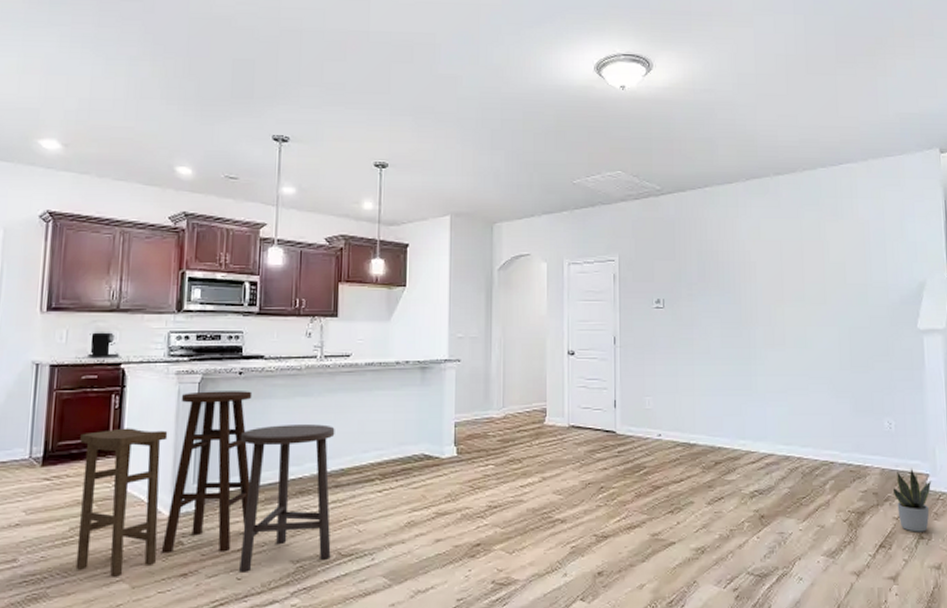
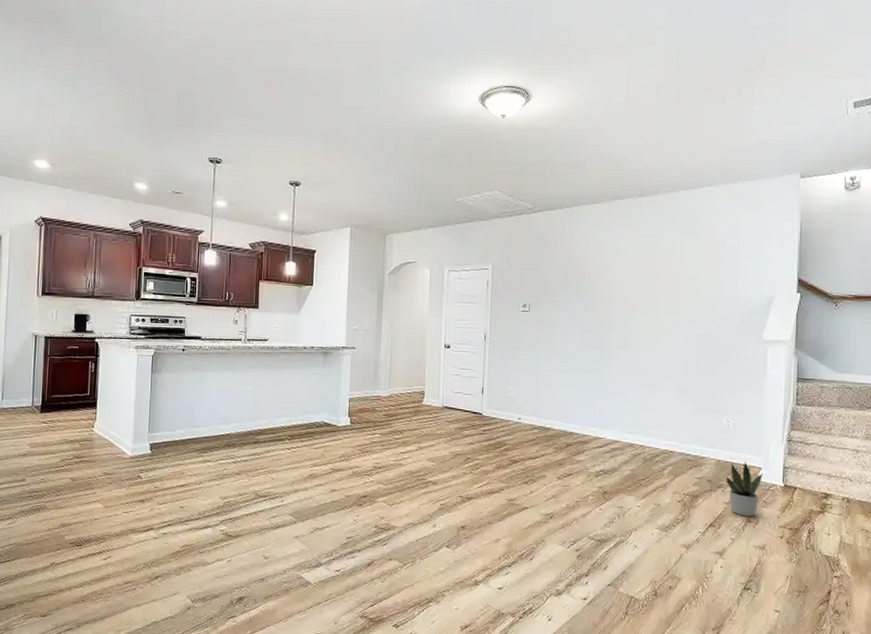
bar stool: present [75,428,168,577] -> none [65,387,130,498]
bar stool: present [161,391,253,554] -> none [125,362,192,487]
bar stool: present [239,424,335,572] -> none [182,392,255,503]

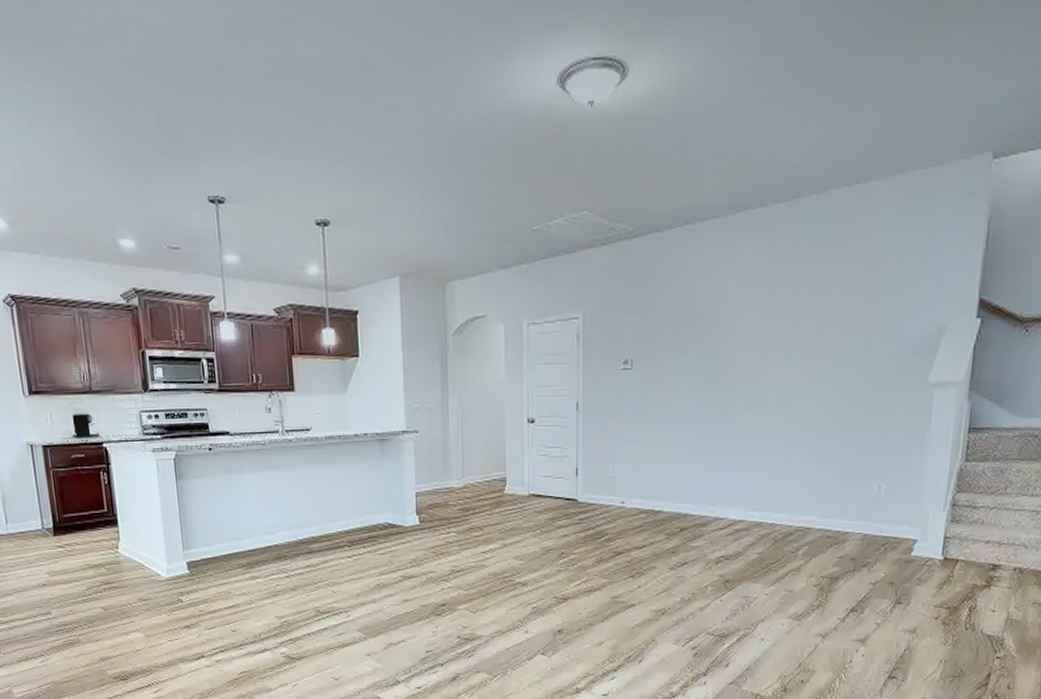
potted plant: present [726,461,764,517] -> none [872,533,920,597]

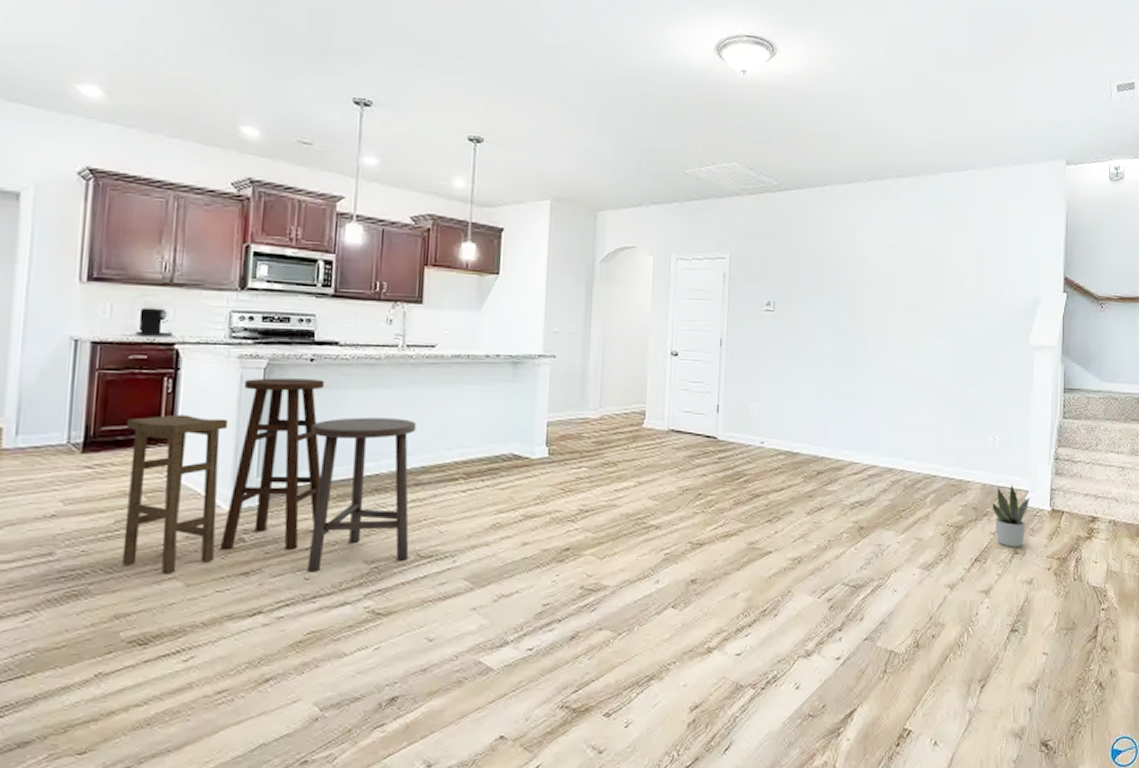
bar stool: none [80,501,162,628] -> present [122,414,229,574]
bar stool: none [160,466,234,609] -> present [219,378,325,551]
bar stool: none [217,496,310,625] -> present [307,417,417,572]
potted plant: none [872,533,920,597] -> present [992,484,1031,547]

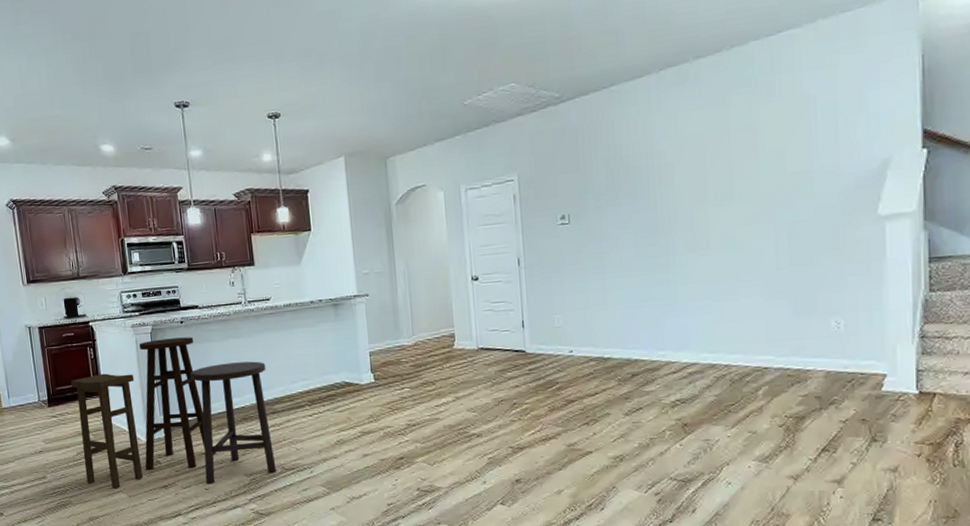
potted plant: present [992,484,1031,547] -> none [839,369,890,435]

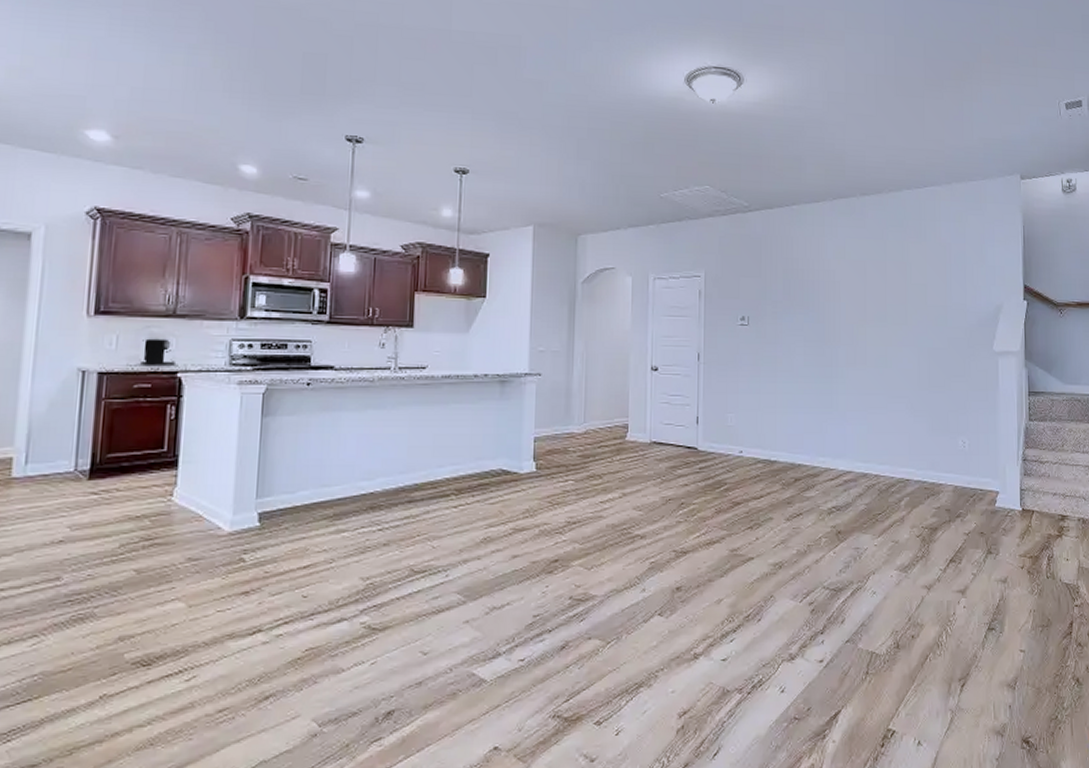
bar stool: present [71,373,143,489] -> none [126,440,229,596]
bar stool: present [138,337,206,471] -> none [220,402,321,571]
bar stool: present [189,361,277,484] -> none [305,438,409,590]

